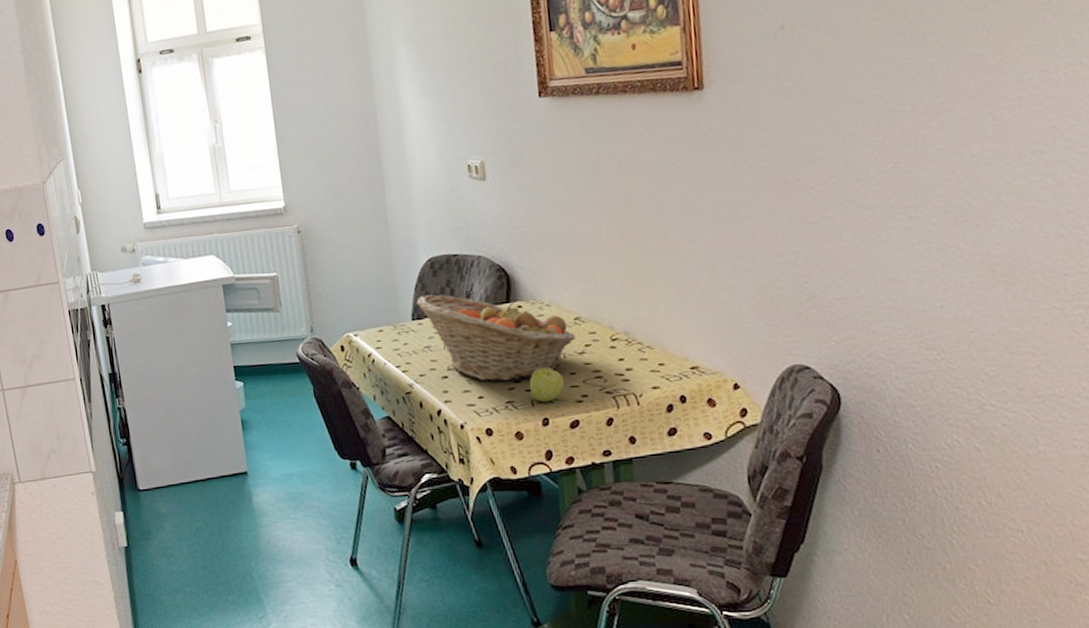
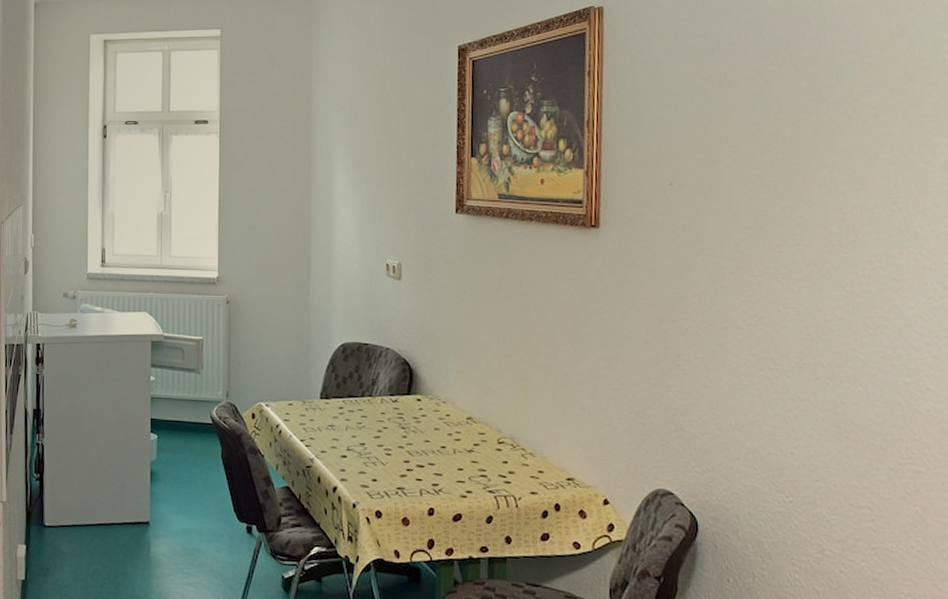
fruit basket: present [416,294,575,381] -> none [326,377,466,468]
apple: present [529,368,565,403] -> none [421,461,452,493]

